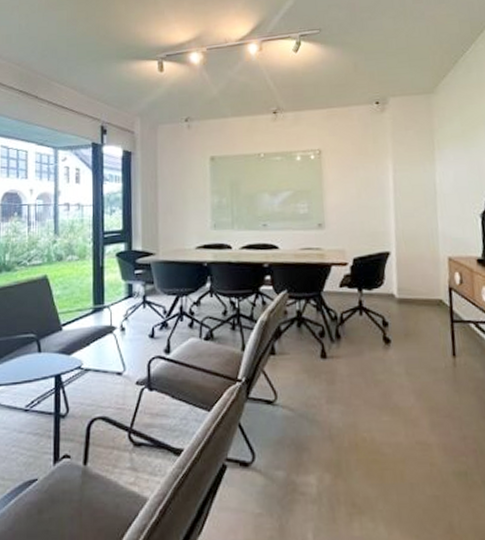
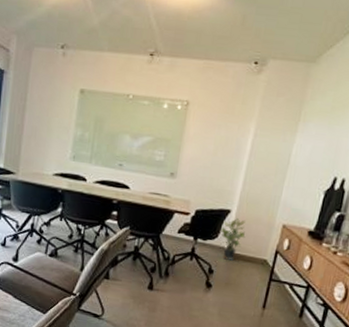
potted plant: none [385,260,413,308] -> present [221,218,246,261]

